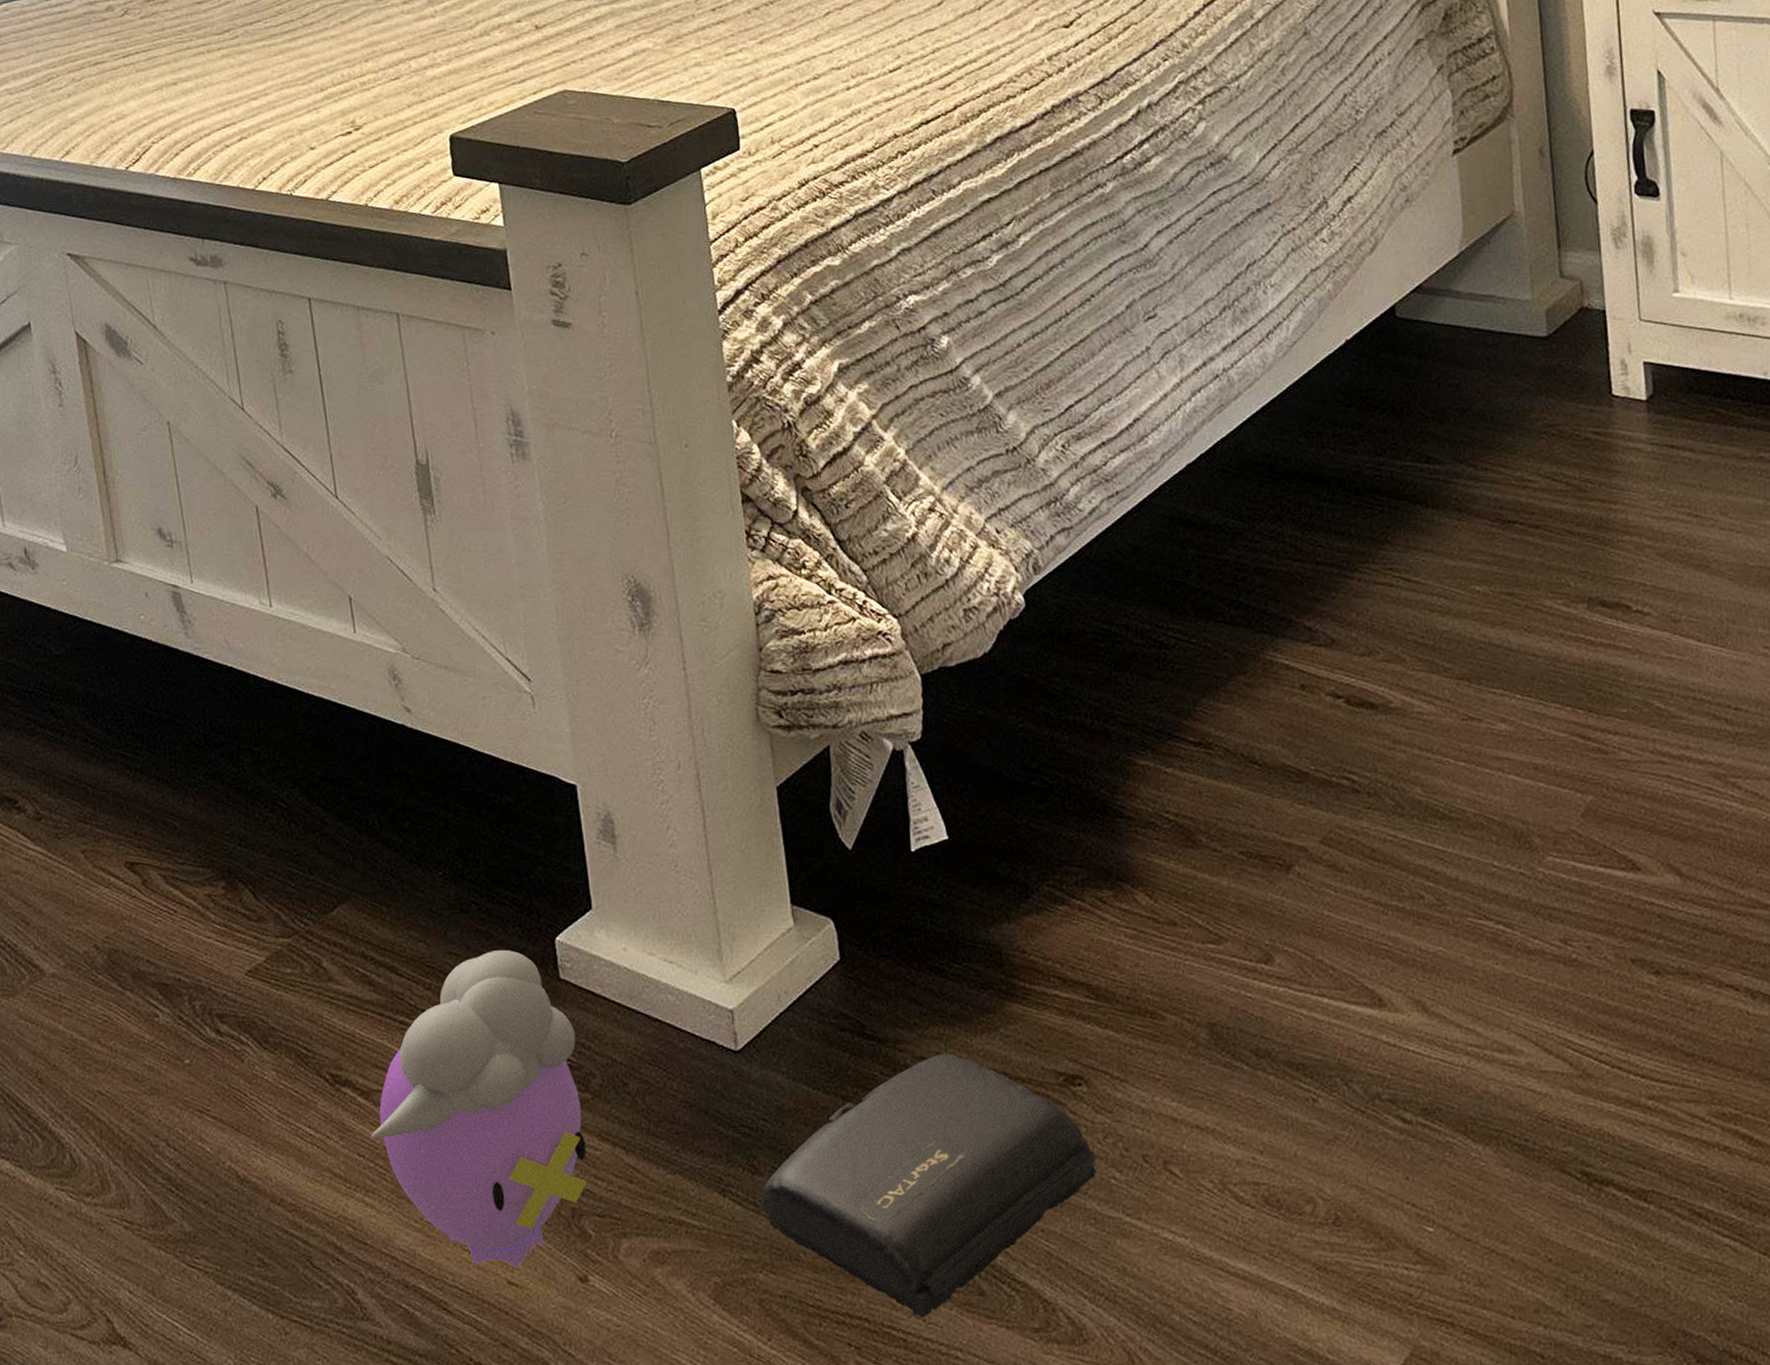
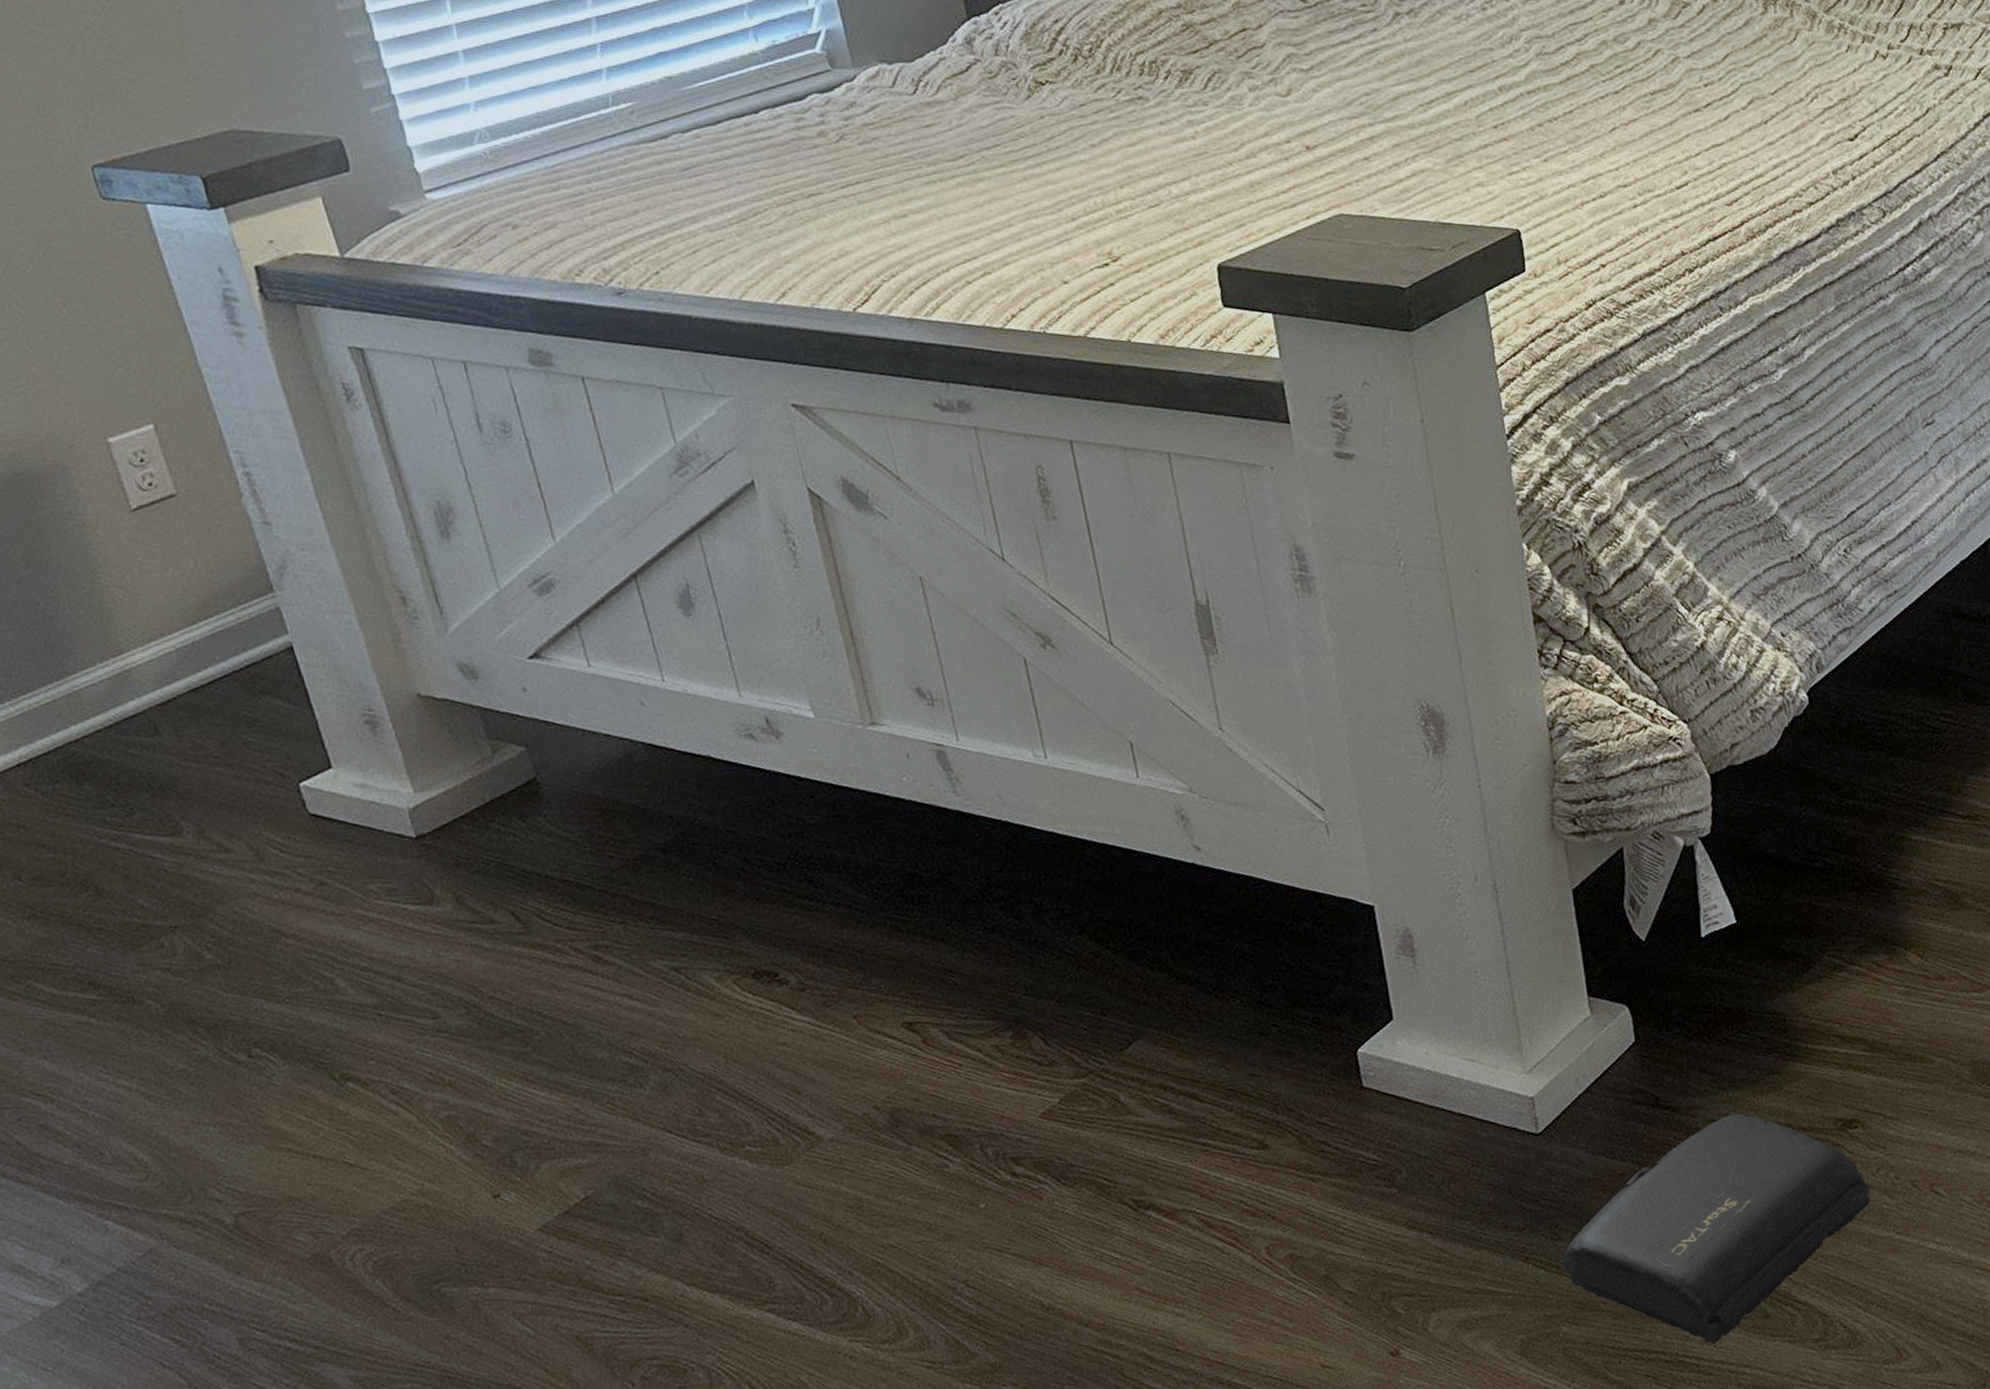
plush toy: present [370,950,587,1268] -> none [1177,1066,1396,1355]

